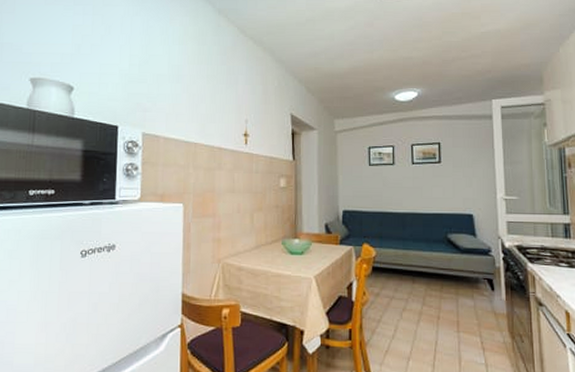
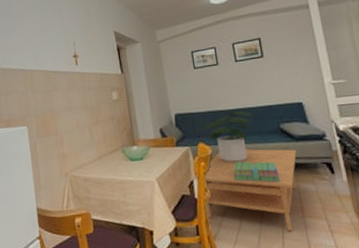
coffee table: none [362,256,461,345] -> present [205,149,297,232]
potted plant: none [369,215,421,269] -> present [201,111,252,164]
stack of books: none [394,267,441,293] -> present [233,161,281,182]

